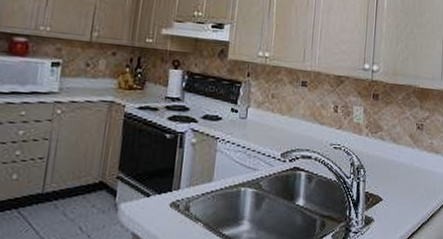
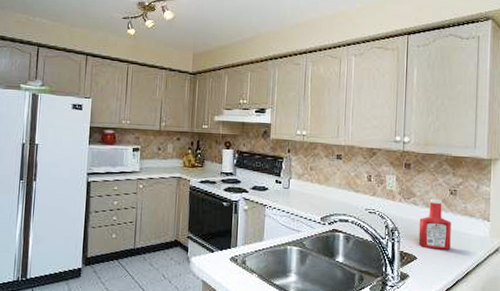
ketchup bottle: none [384,133,418,190] -> present [418,198,451,250]

